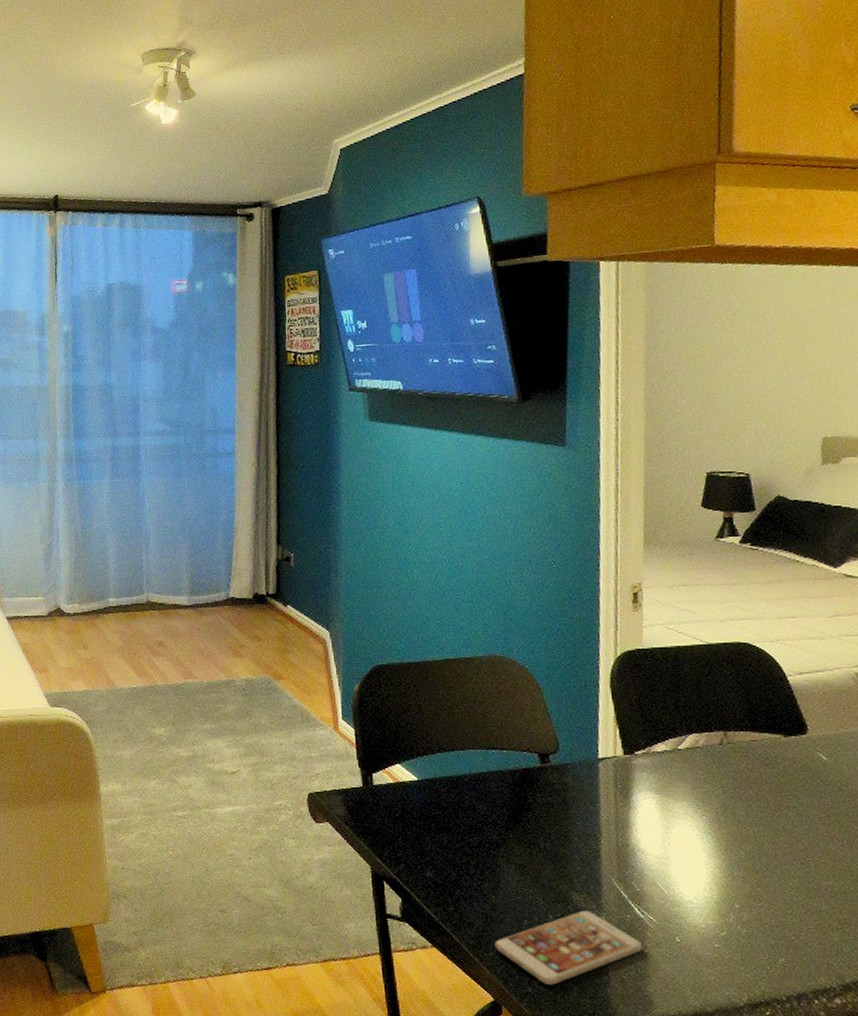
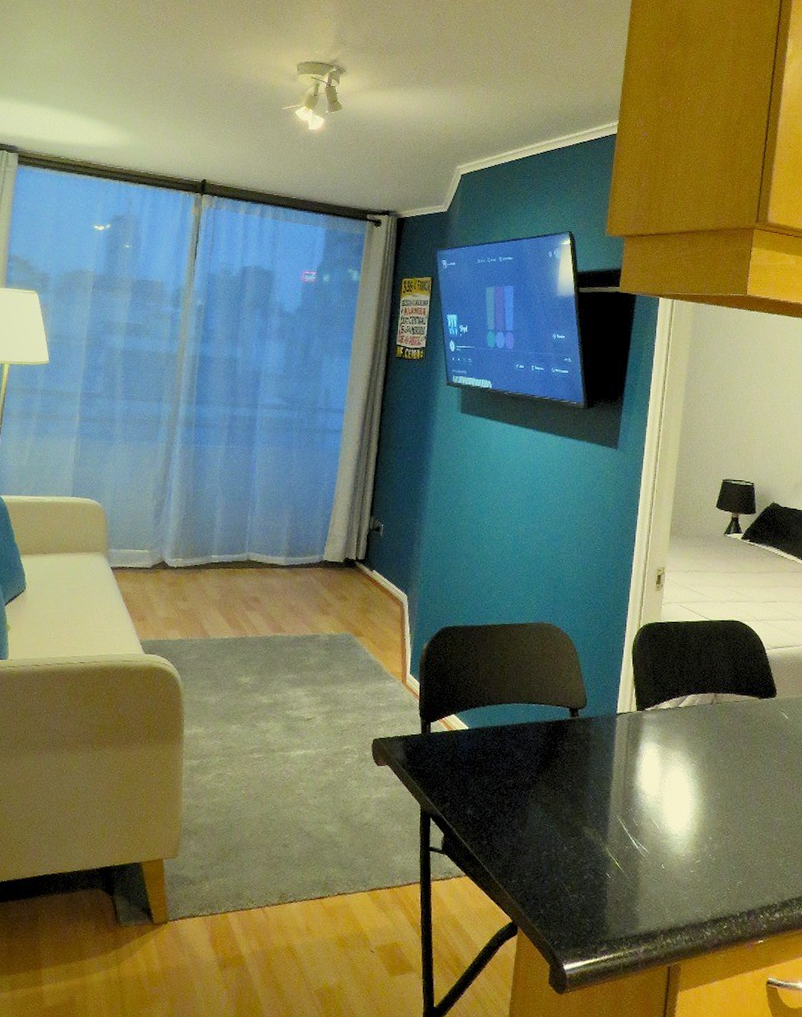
smartphone: present [494,910,643,986] -> none [517,842,635,908]

